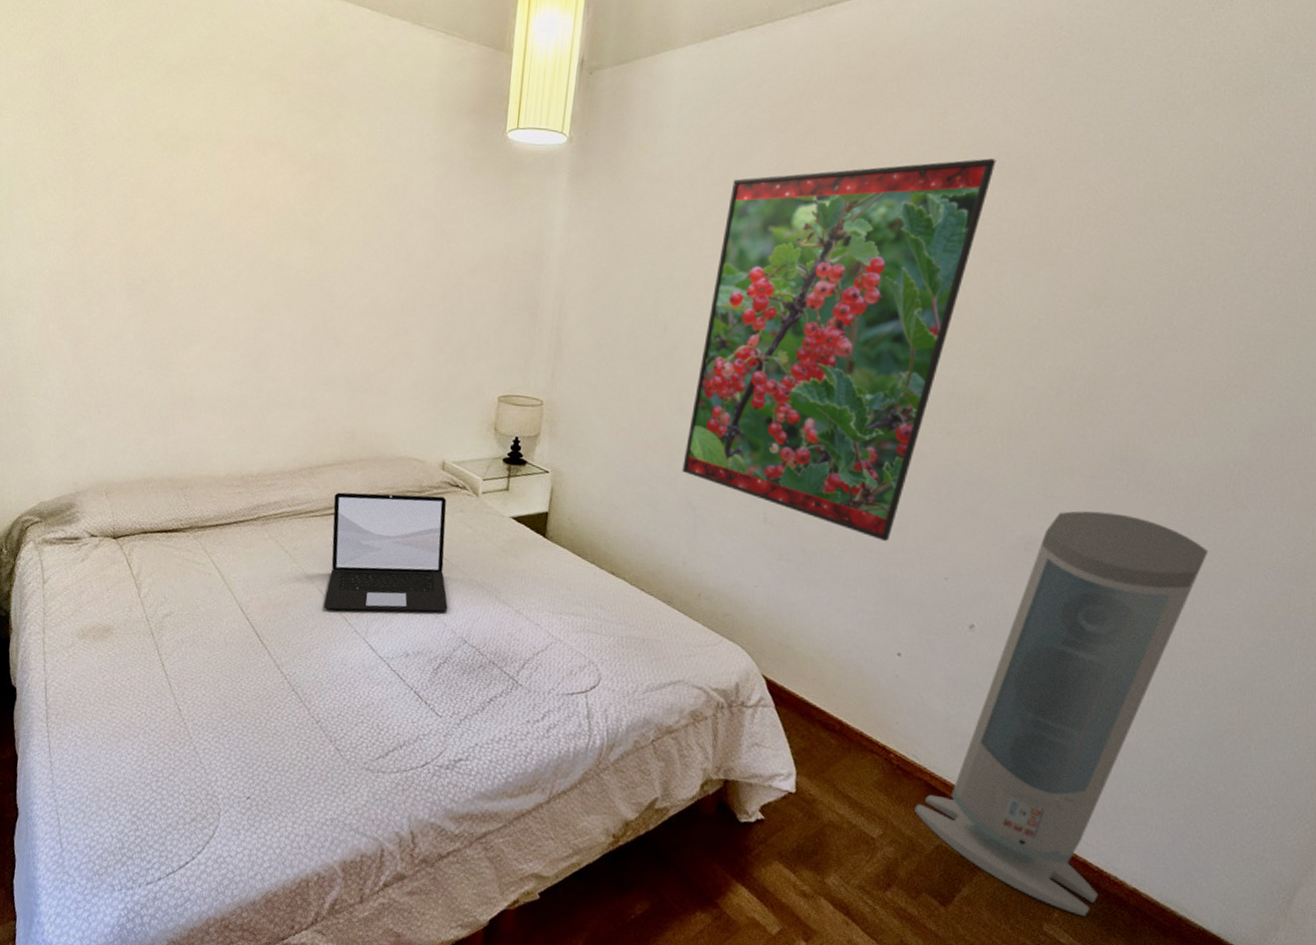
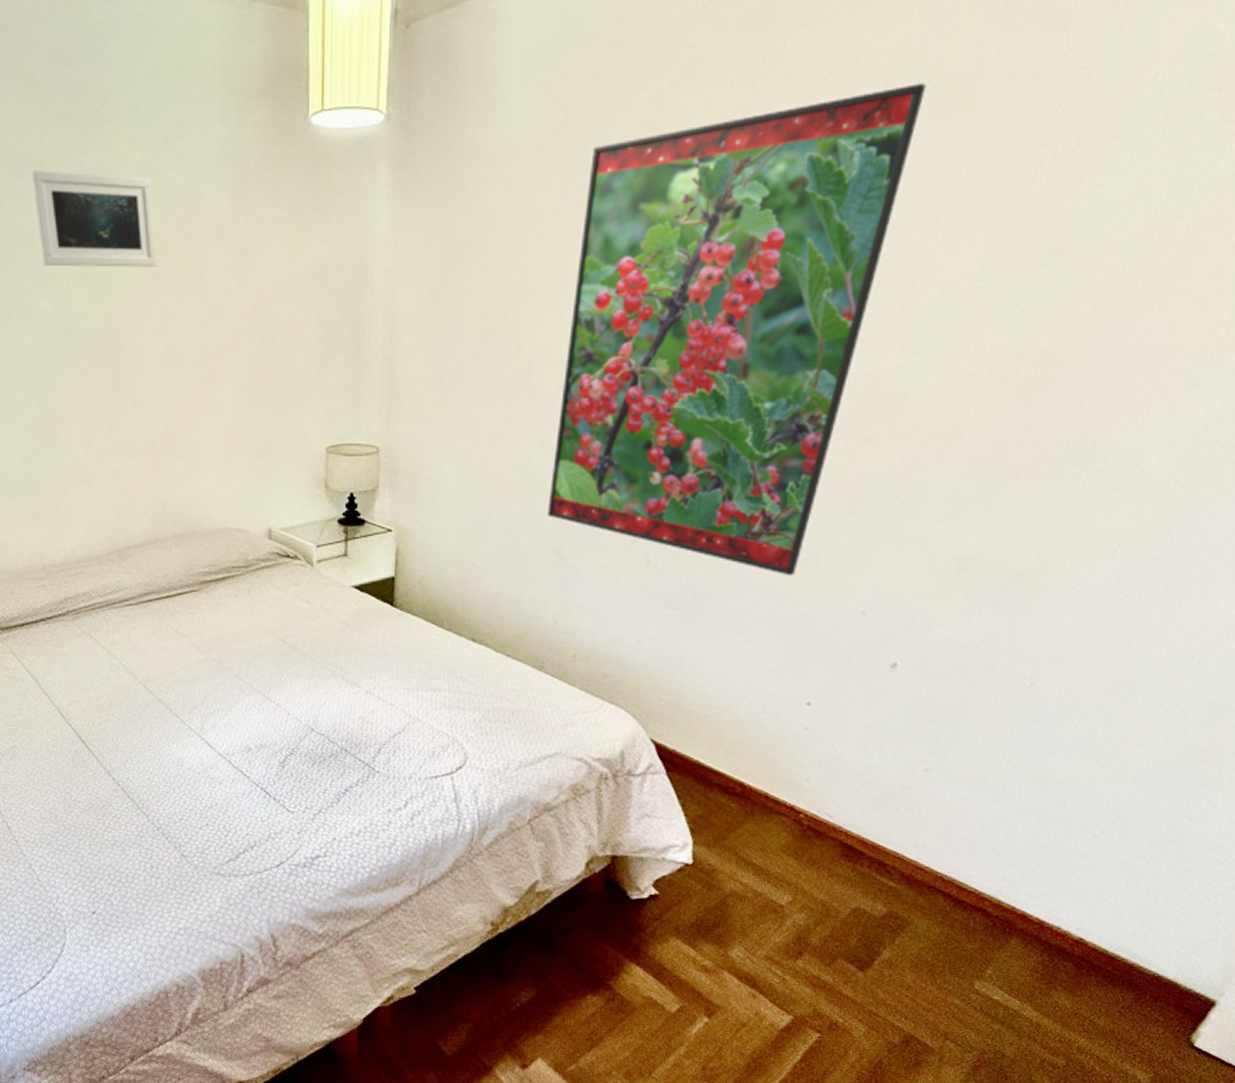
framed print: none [272,149,372,236] -> present [31,169,157,267]
laptop: present [324,492,448,612] -> none [150,570,290,707]
air purifier: present [914,511,1209,917] -> none [828,518,1184,972]

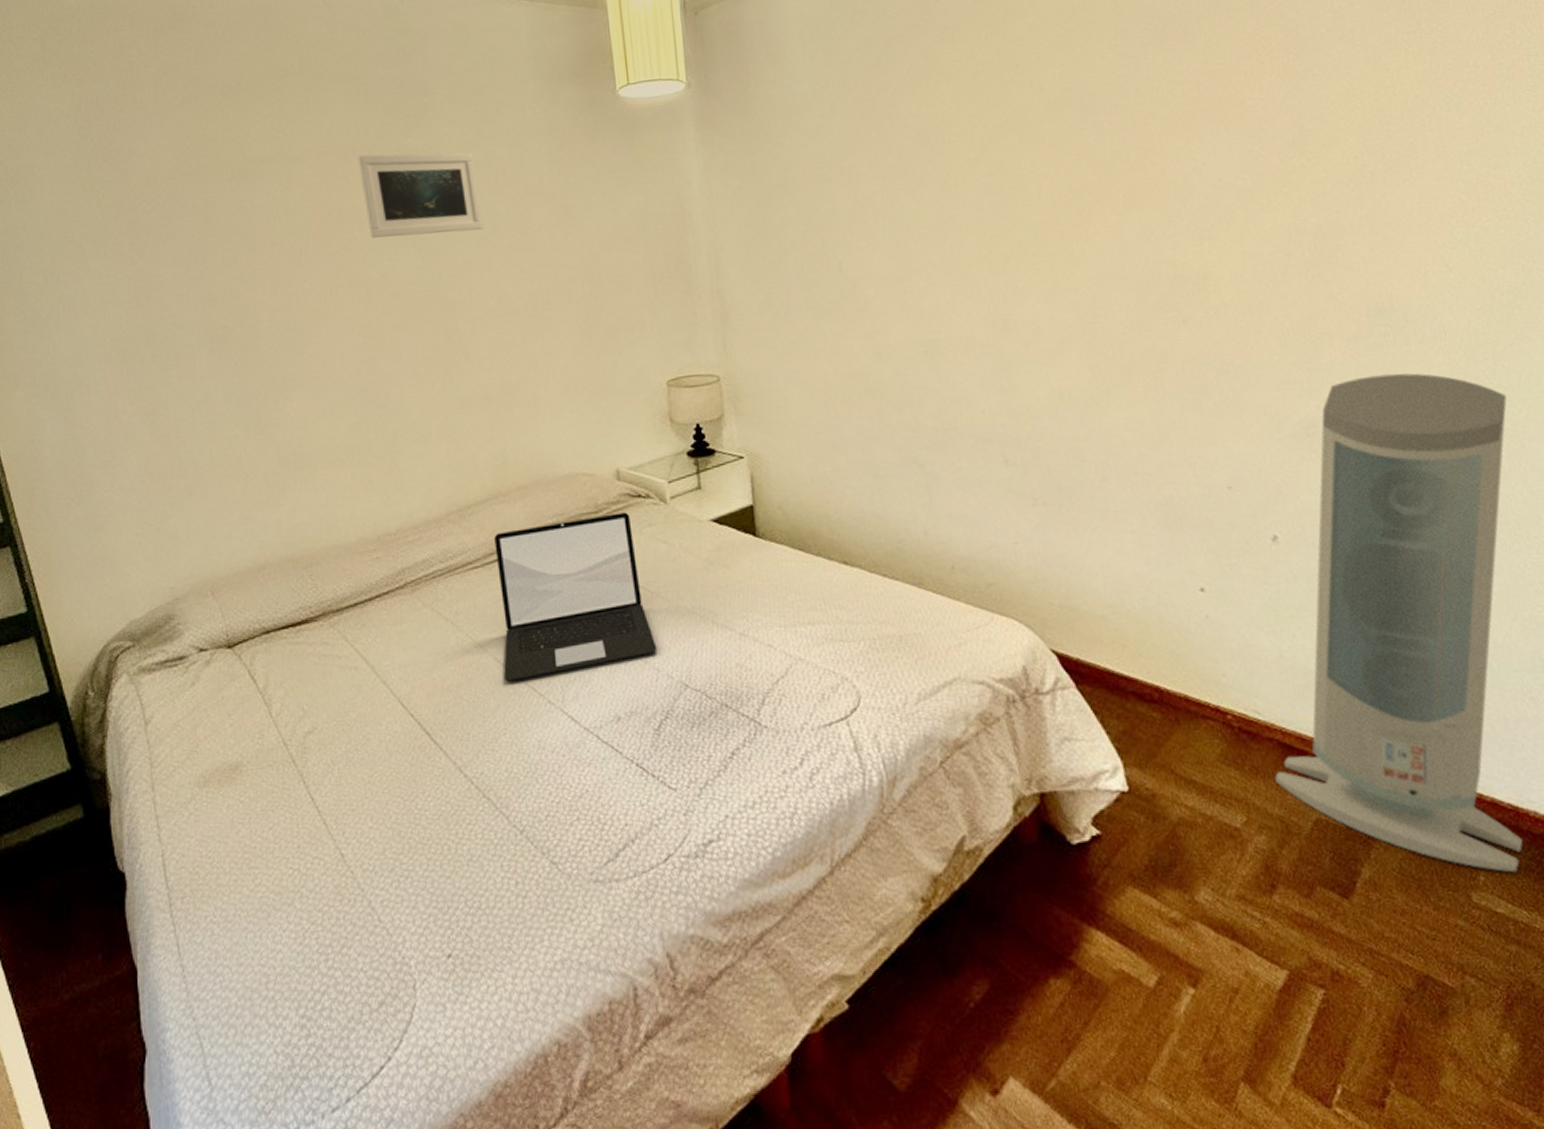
laptop: none [150,570,290,707] -> present [494,512,657,682]
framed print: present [547,83,927,577] -> none [876,23,1153,460]
air purifier: none [828,518,1184,972] -> present [1275,373,1524,873]

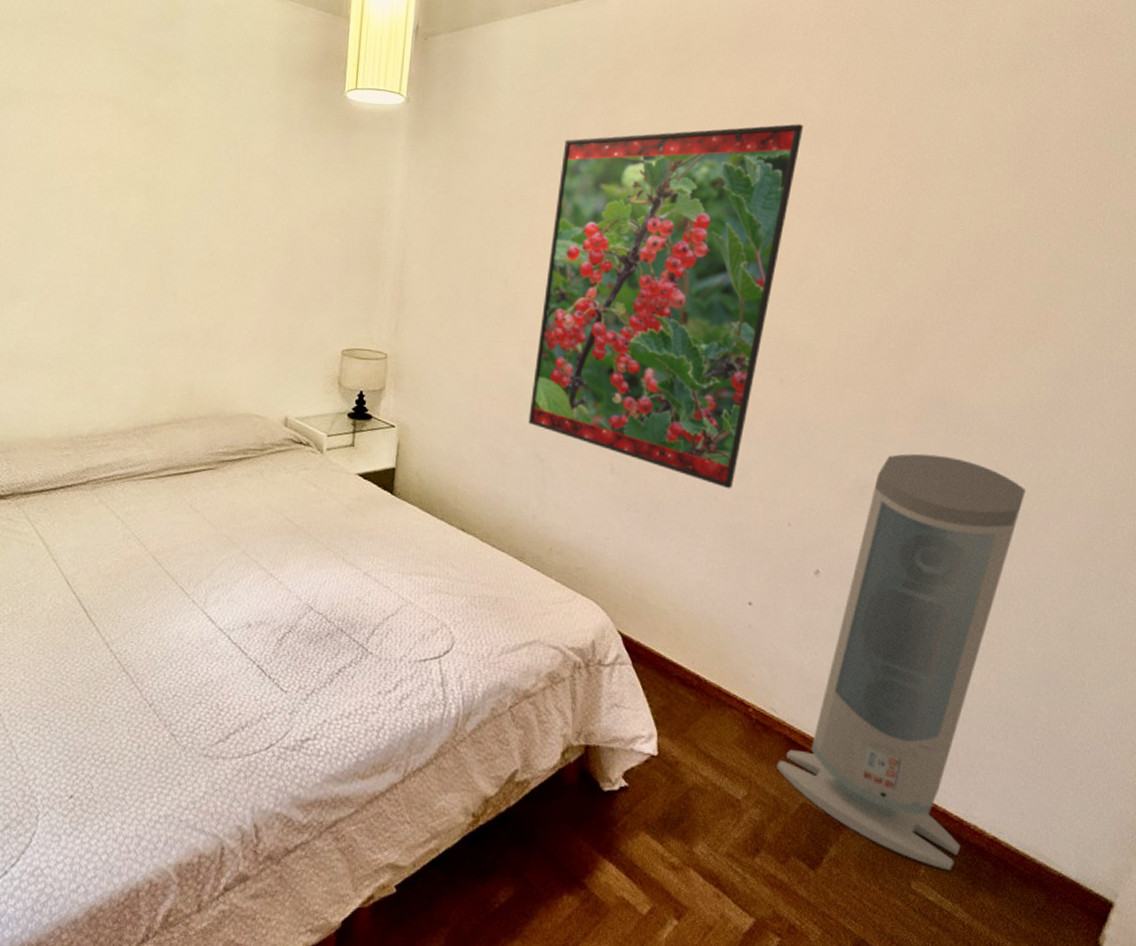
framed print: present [357,153,484,238] -> none [108,104,211,190]
laptop: present [494,512,657,682] -> none [159,452,293,579]
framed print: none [876,23,1153,460] -> present [528,124,804,489]

